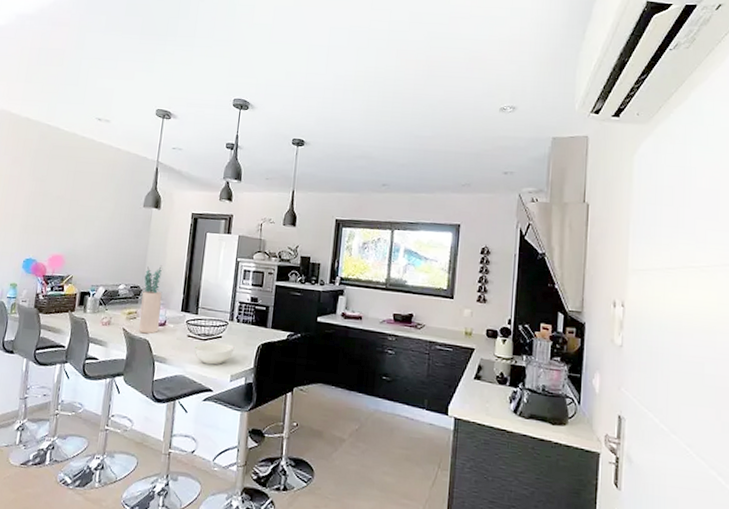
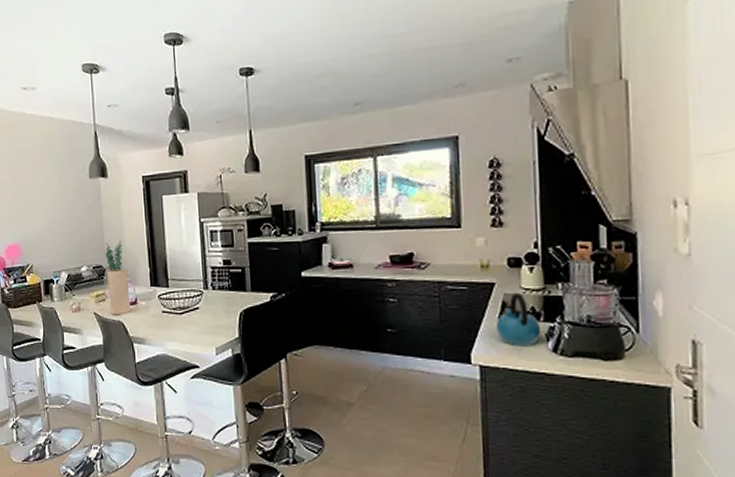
bowl: present [194,342,235,365] -> none [171,315,215,339]
kettle: none [471,359,507,405] -> present [495,293,541,345]

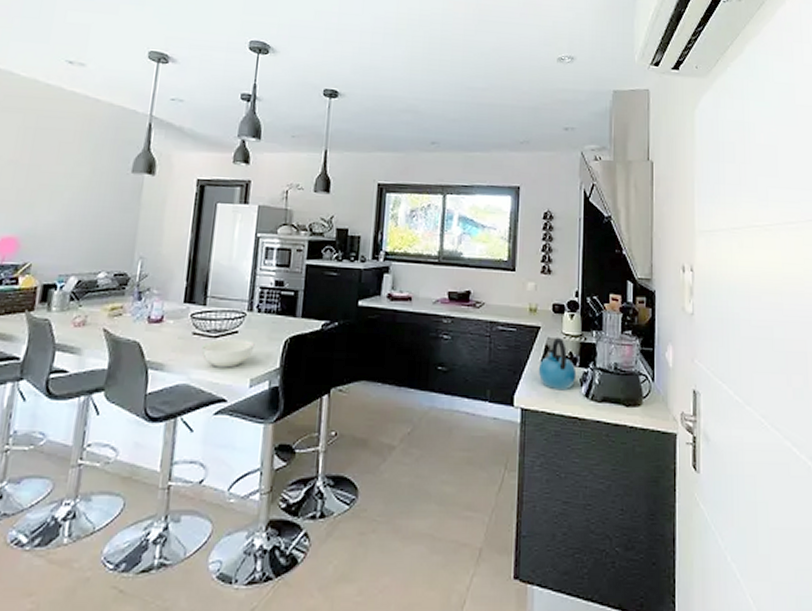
vase: present [105,239,131,316] -> none [126,245,159,335]
bowl: none [171,315,215,339] -> present [201,339,255,368]

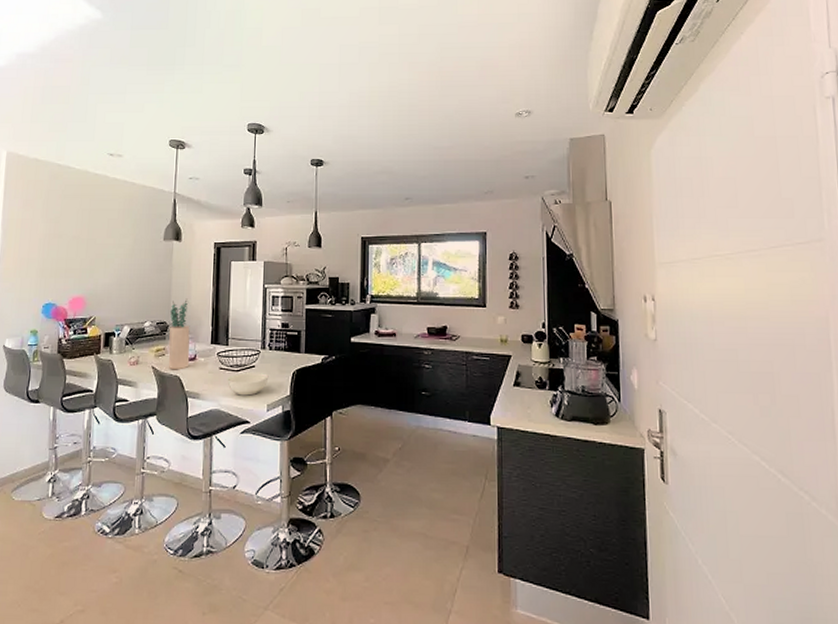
vase: none [126,245,159,335] -> present [168,298,190,370]
kettle: present [538,338,577,389] -> none [511,365,547,410]

